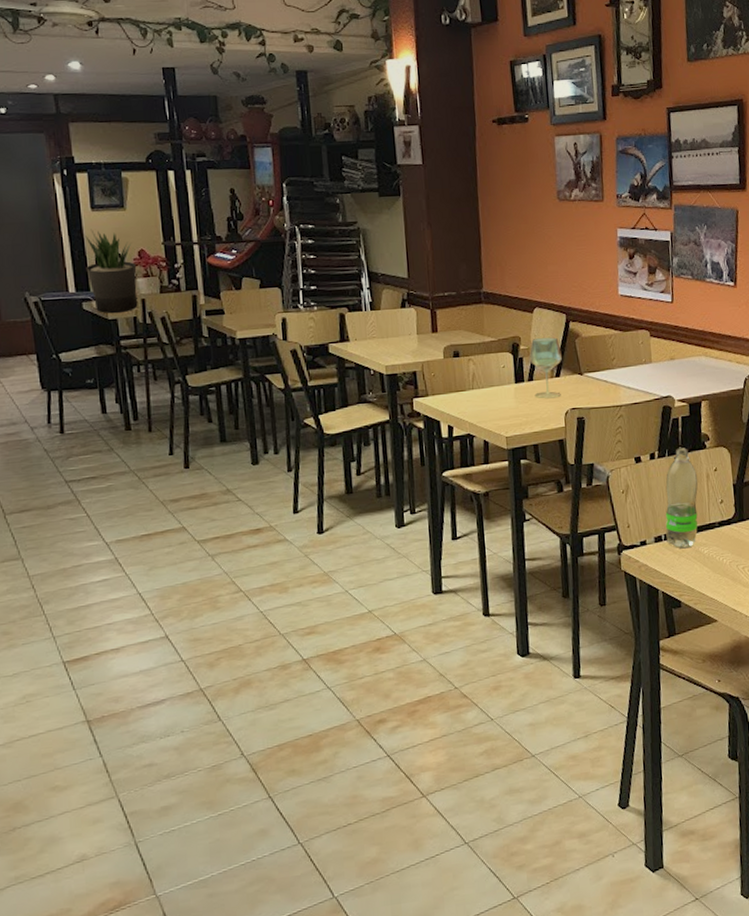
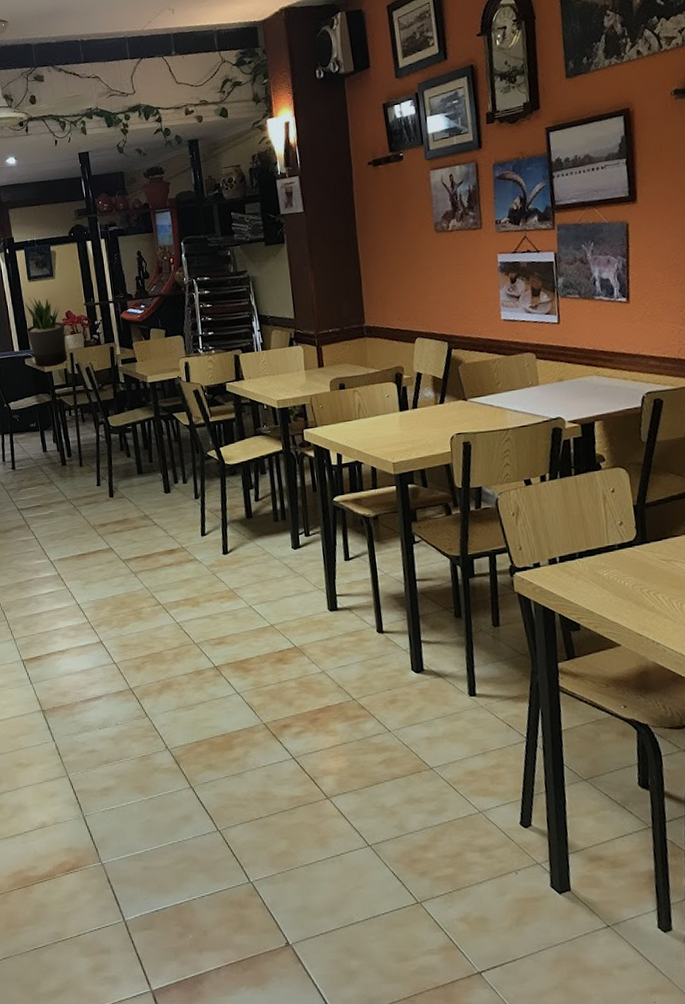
wine glass: present [529,337,563,399] -> none [413,365,446,426]
bottle: present [665,447,698,549] -> none [558,469,596,571]

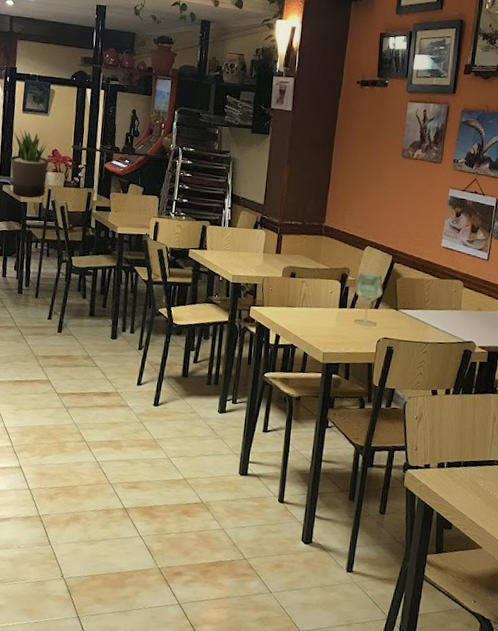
wine glass: none [413,365,446,426] -> present [353,272,384,327]

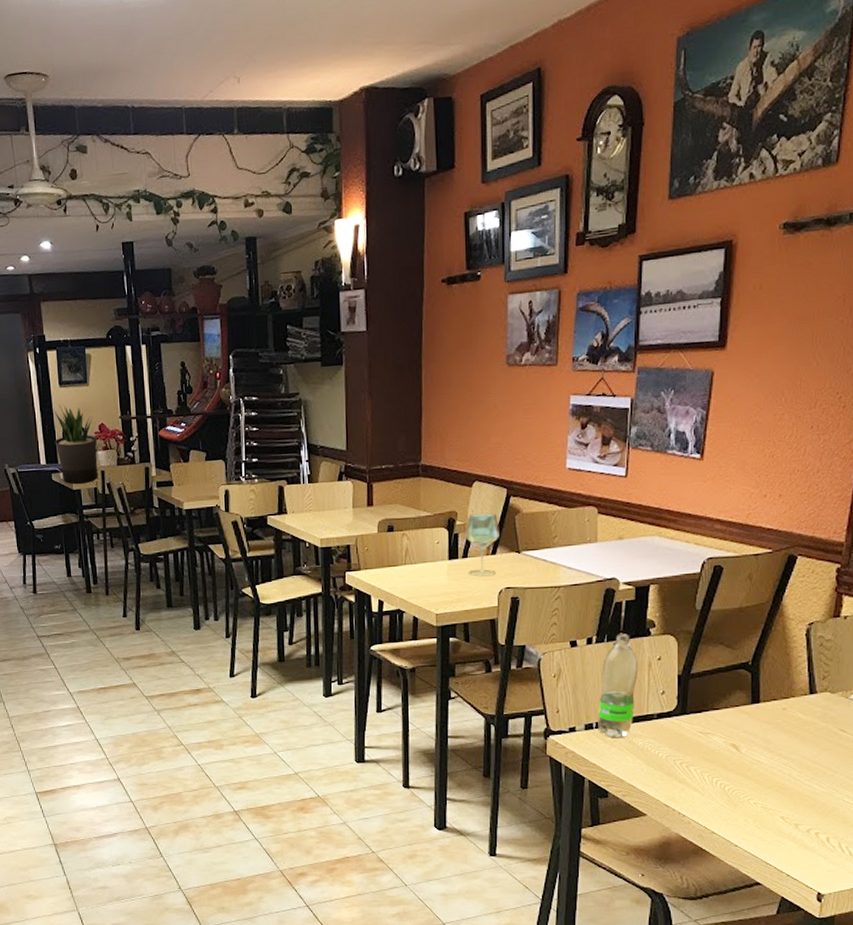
bottle: none [448,389,486,478] -> present [598,634,639,739]

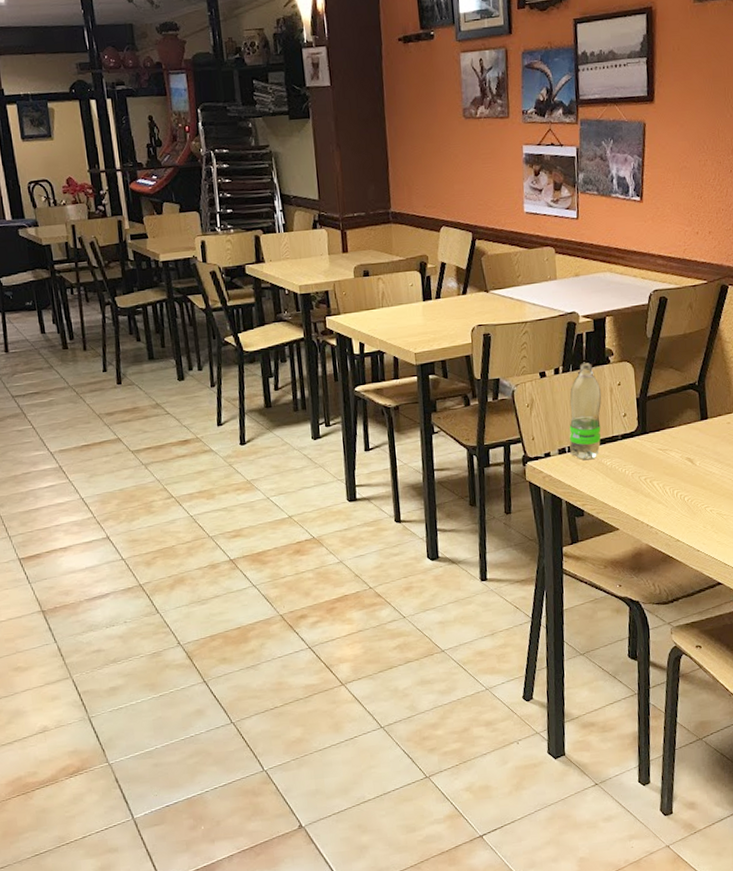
planter: present [54,404,98,484] -> none [18,159,69,239]
wine glass: present [466,513,501,577] -> none [437,255,469,316]

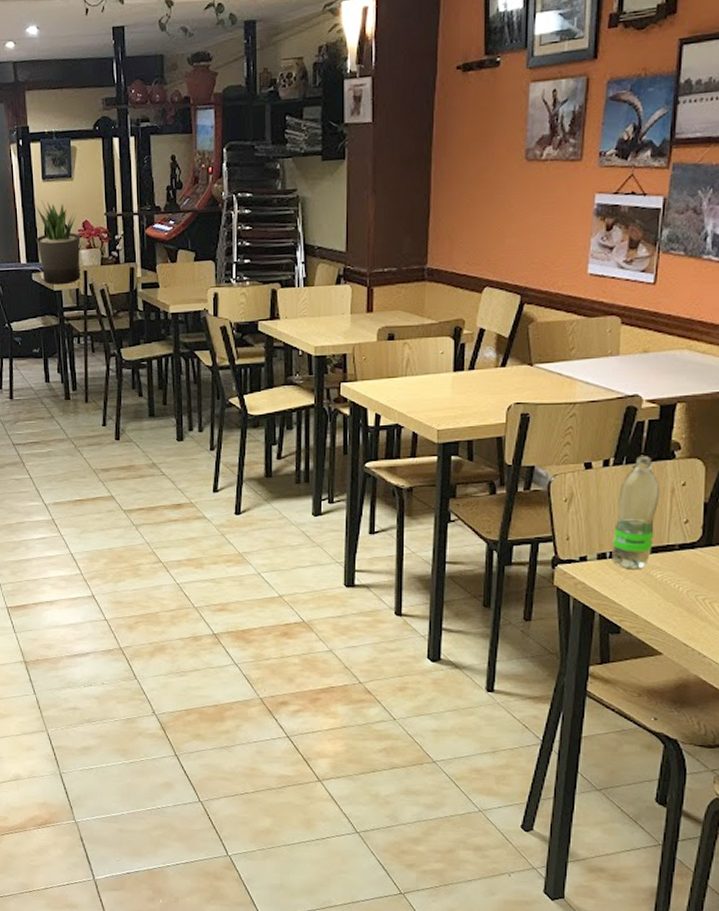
planter: none [18,159,69,239] -> present [36,200,81,284]

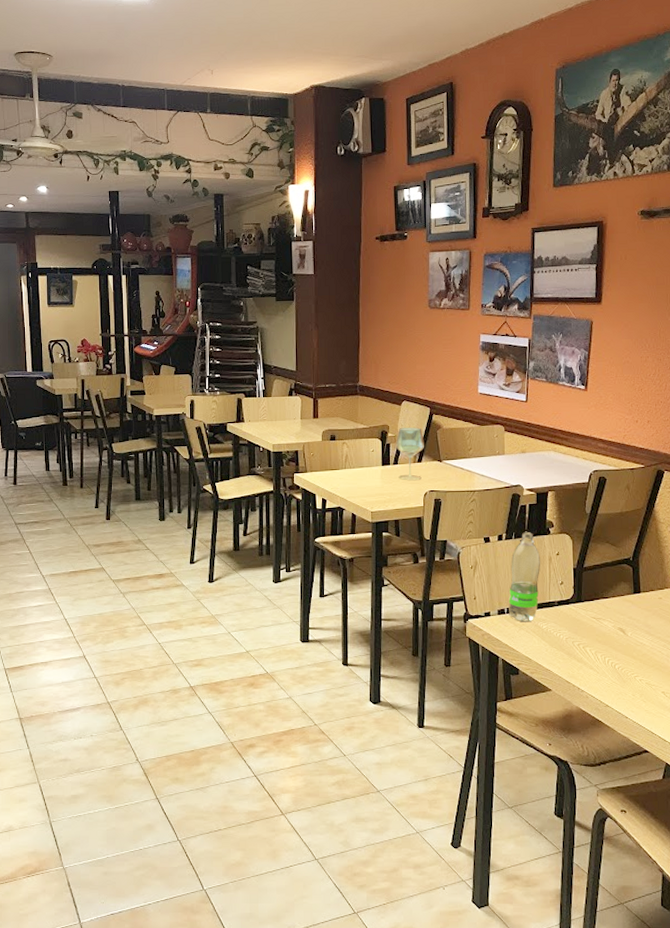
planter: present [36,200,81,284] -> none [41,321,79,390]
wine glass: none [473,321,512,391] -> present [396,427,425,481]

